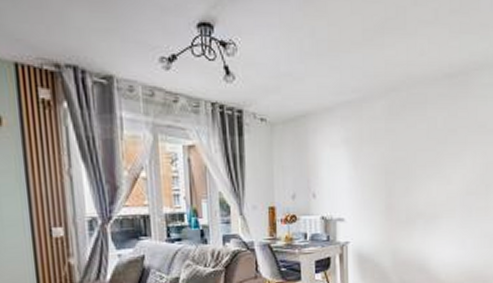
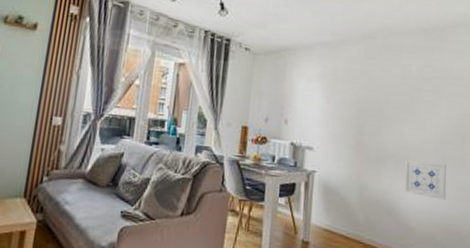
wall art: none [433,215,472,250] -> present [404,159,446,200]

